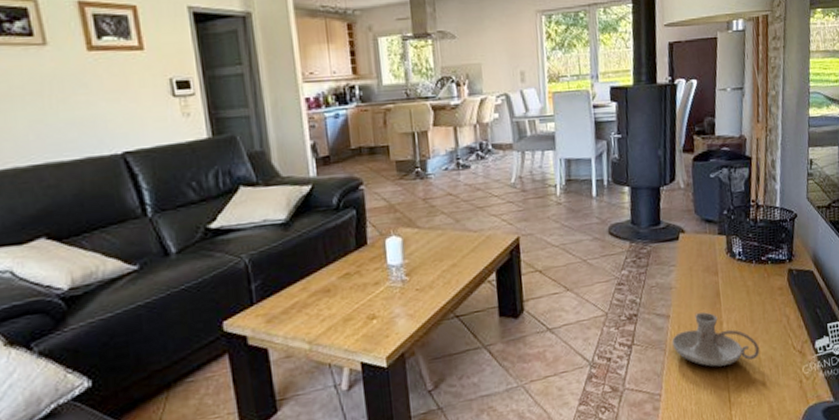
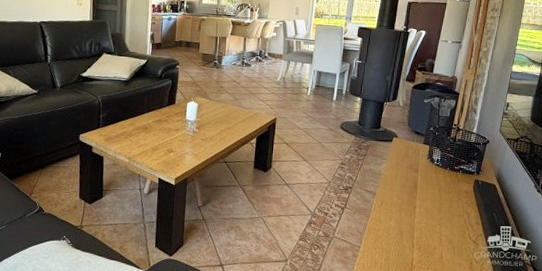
candle holder: present [672,312,760,367] -> none [374,196,442,239]

